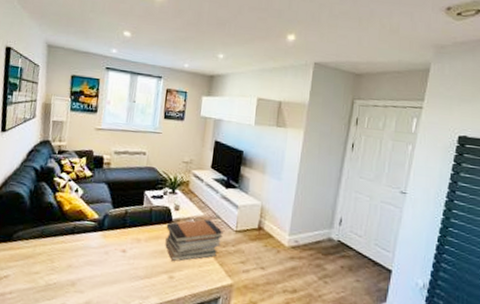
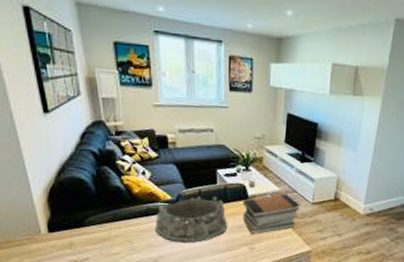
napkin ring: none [78,216,150,267] -> present [156,196,228,243]

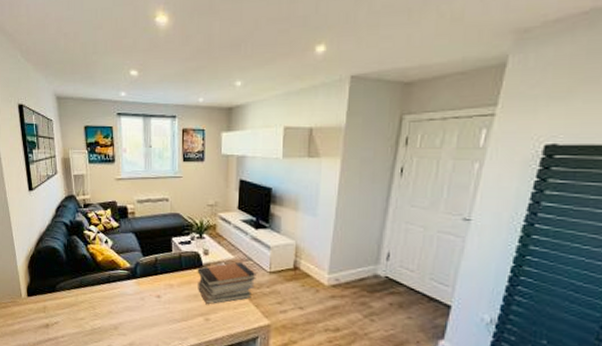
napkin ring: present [156,196,228,243] -> none [116,264,183,311]

